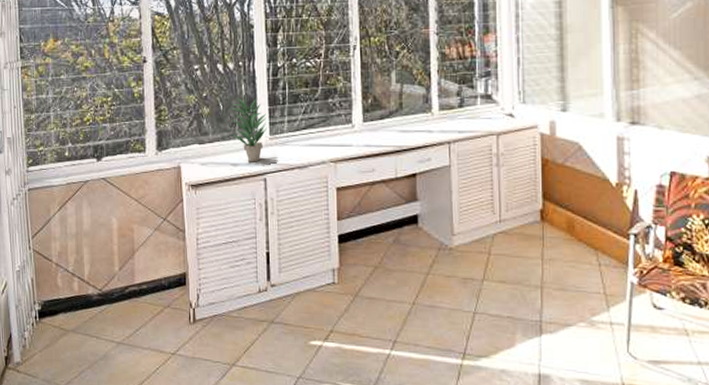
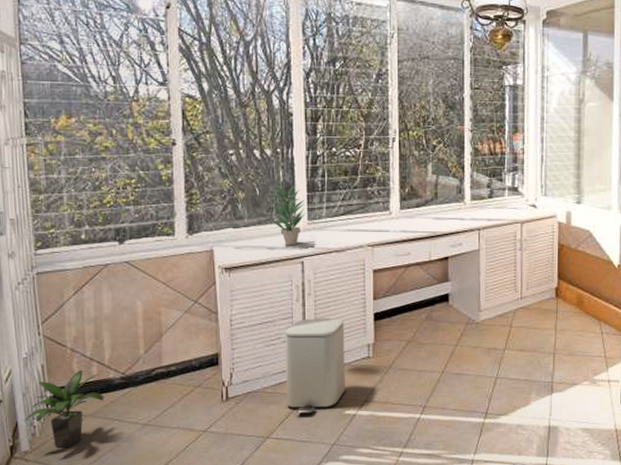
potted plant: none [16,284,85,362] -> present [24,369,106,448]
pedal bin: none [248,238,310,342] -> present [284,317,345,414]

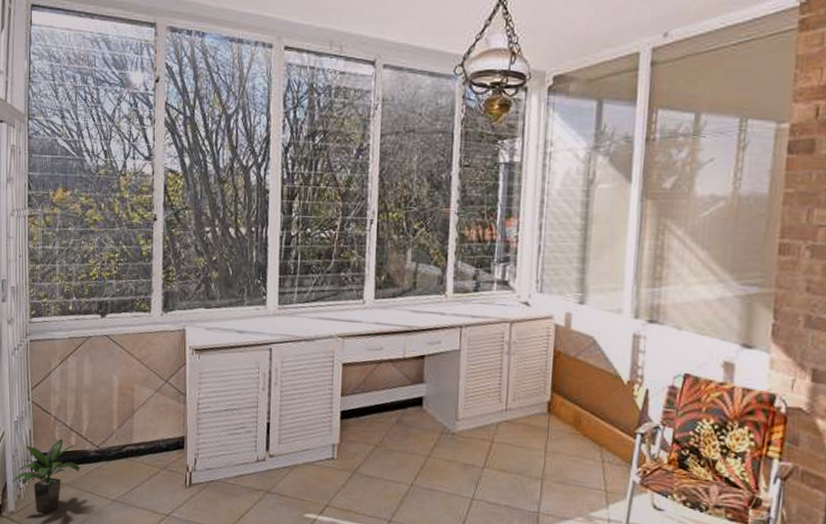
potted plant: present [268,184,305,246] -> none [240,264,276,331]
pedal bin: present [284,317,345,414] -> none [247,409,310,512]

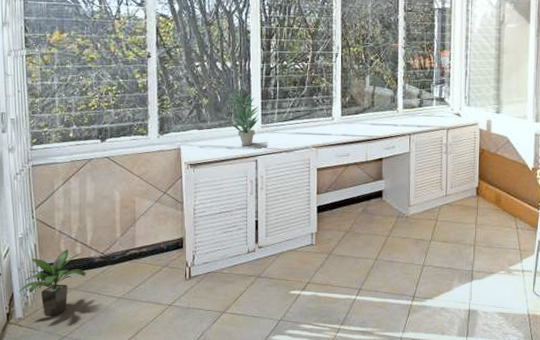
potted plant: none [240,264,276,331] -> present [228,92,260,146]

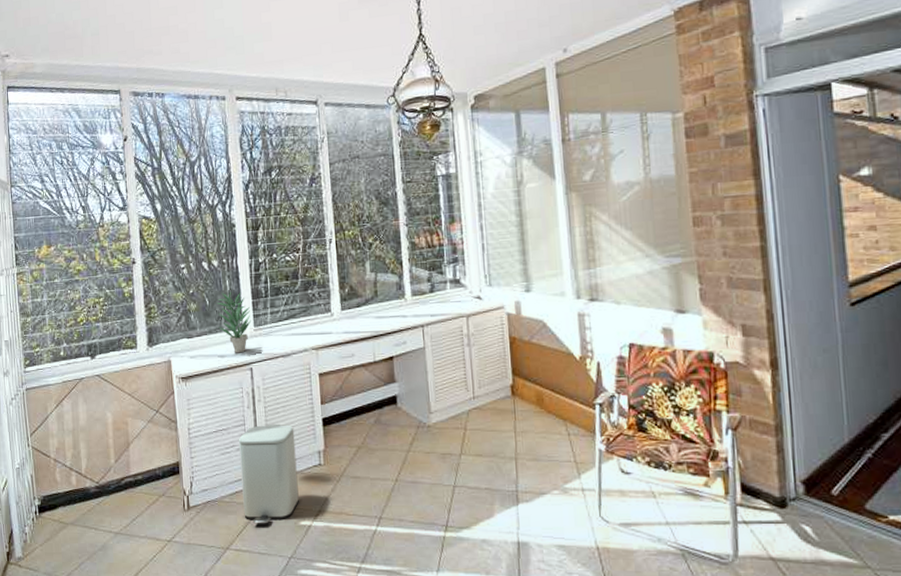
potted plant: present [19,249,87,316] -> none [17,479,83,555]
pedal bin: none [240,209,292,292] -> present [238,423,299,524]

